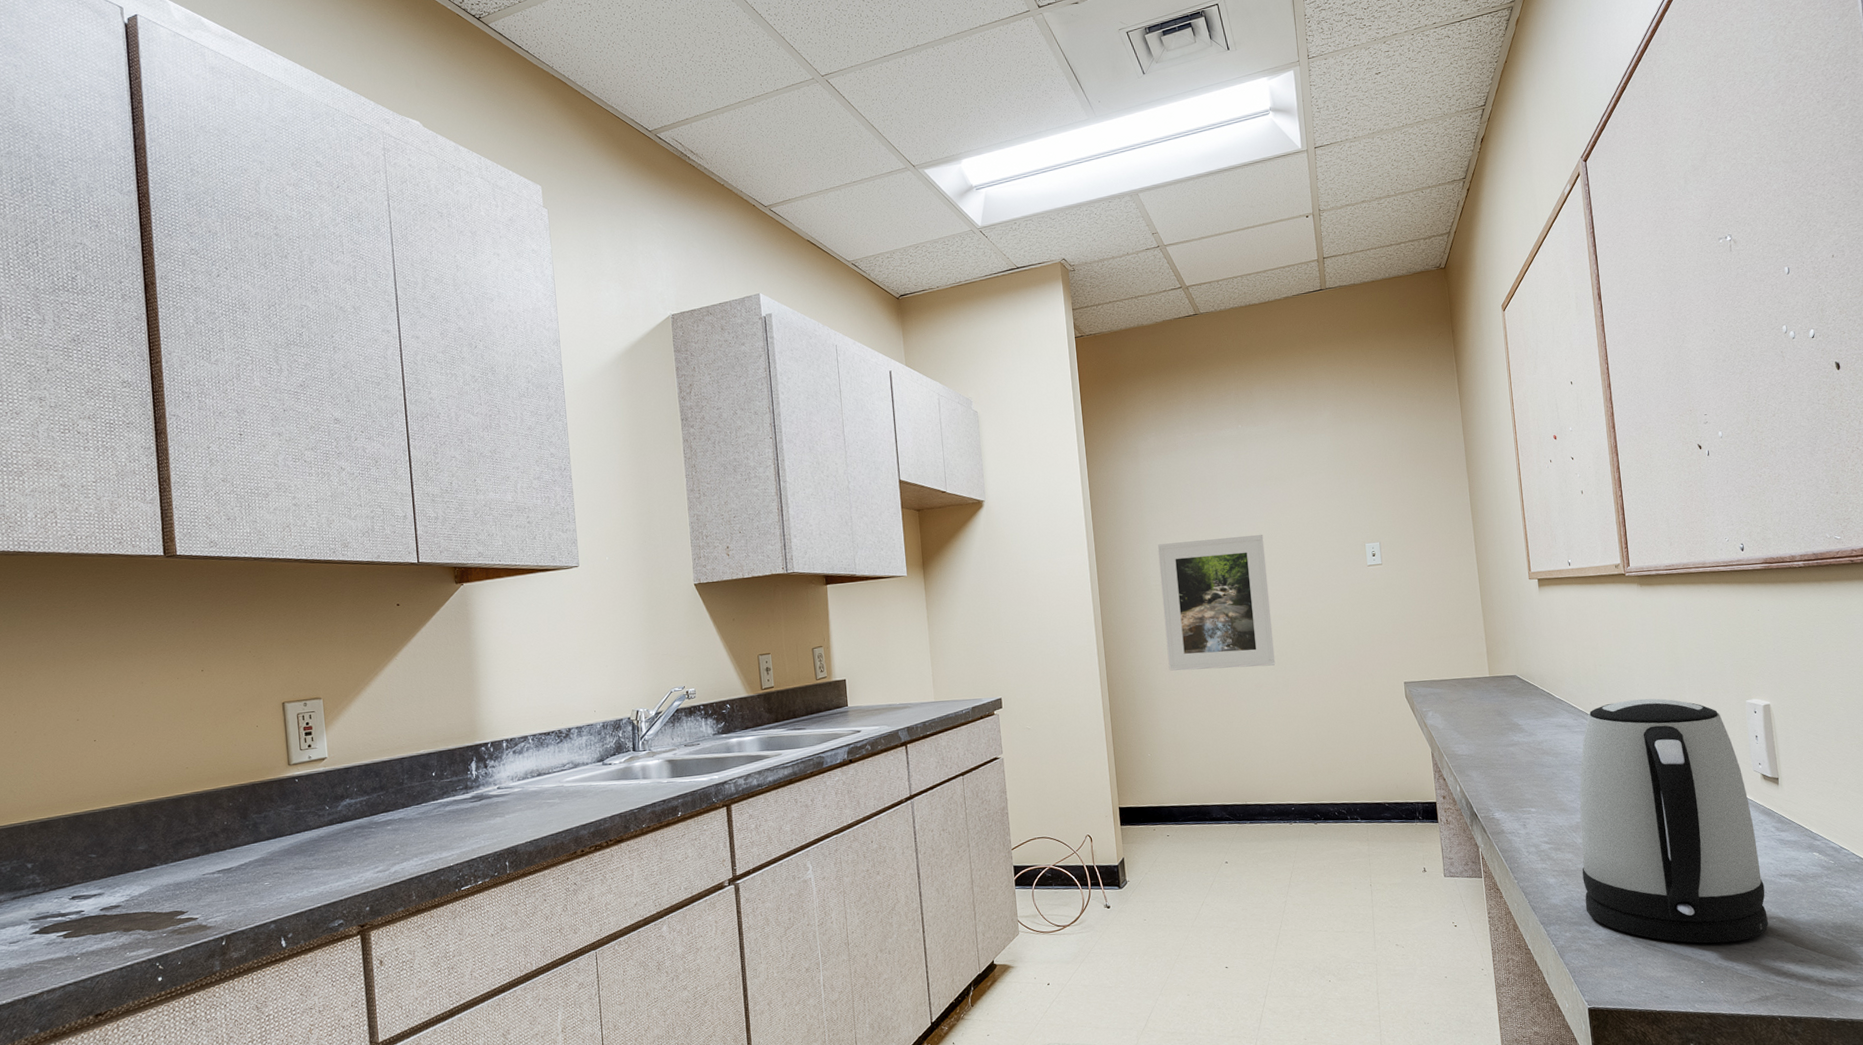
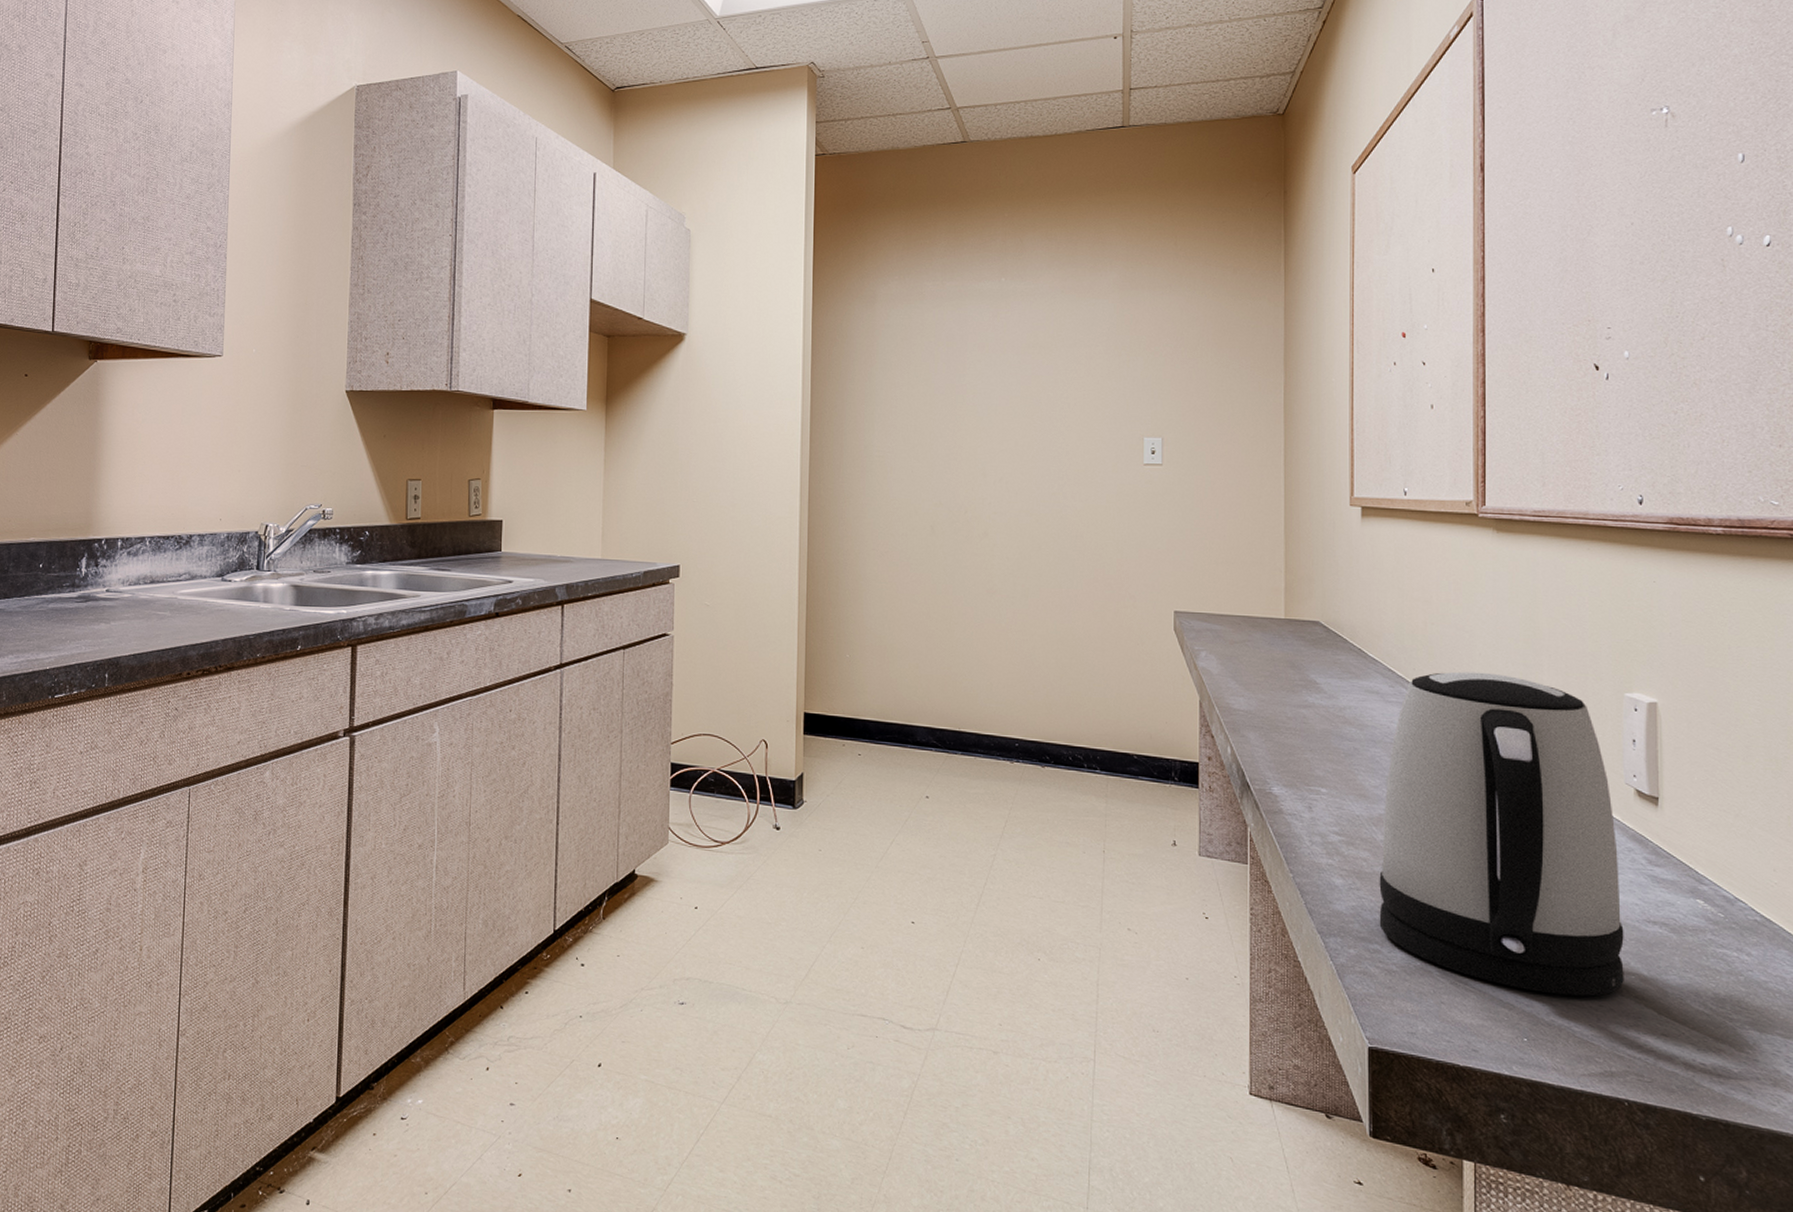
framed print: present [1157,534,1276,671] -> none [883,408,1017,570]

